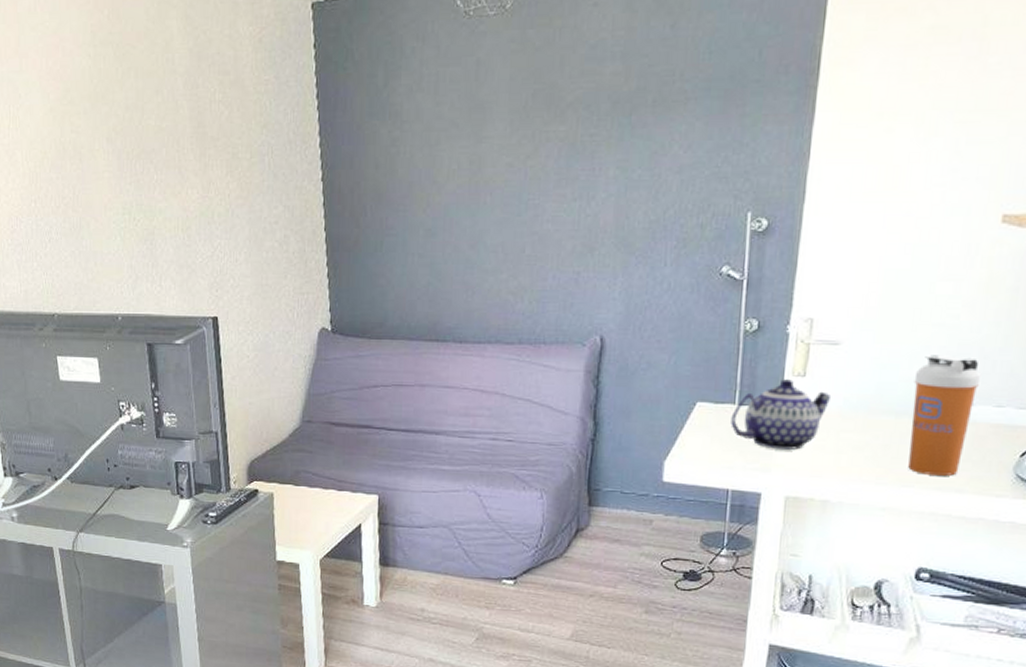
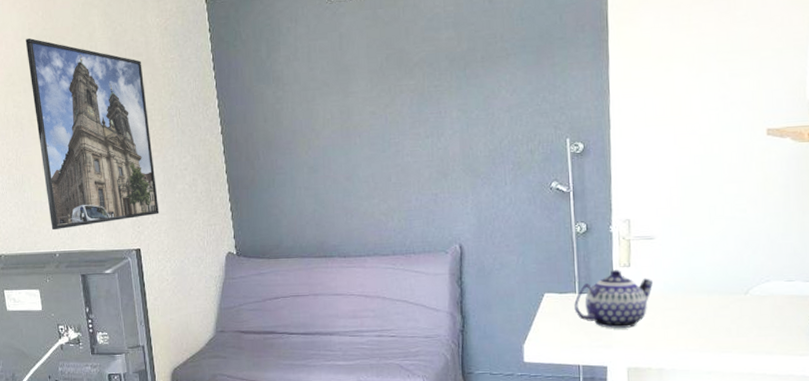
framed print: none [87,44,242,288] -> present [25,38,160,231]
shaker bottle: present [908,355,980,476] -> none [718,242,771,341]

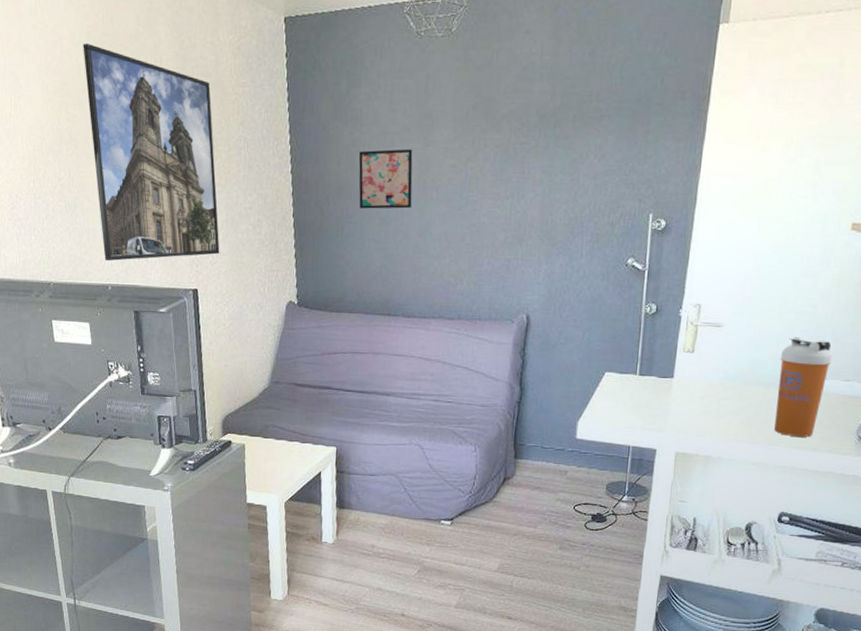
wall art: none [283,101,337,160] -> present [358,149,413,209]
teapot: present [574,270,653,328] -> none [633,354,713,414]
shaker bottle: none [718,242,771,341] -> present [774,337,832,437]

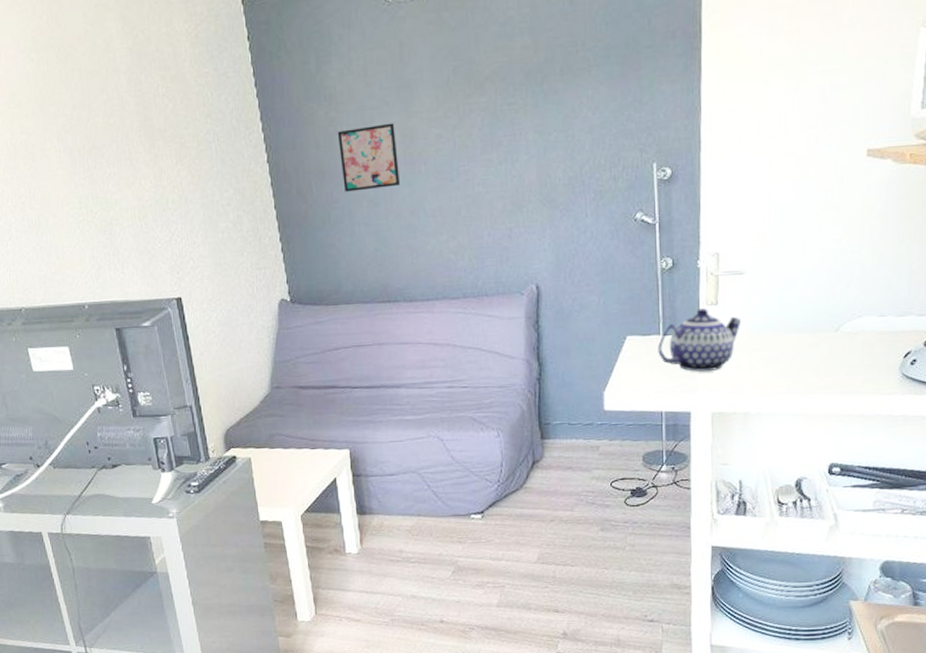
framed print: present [83,44,220,262] -> none [29,49,201,279]
teapot: none [633,354,713,414] -> present [658,308,741,372]
shaker bottle: present [774,337,832,437] -> none [809,275,863,382]

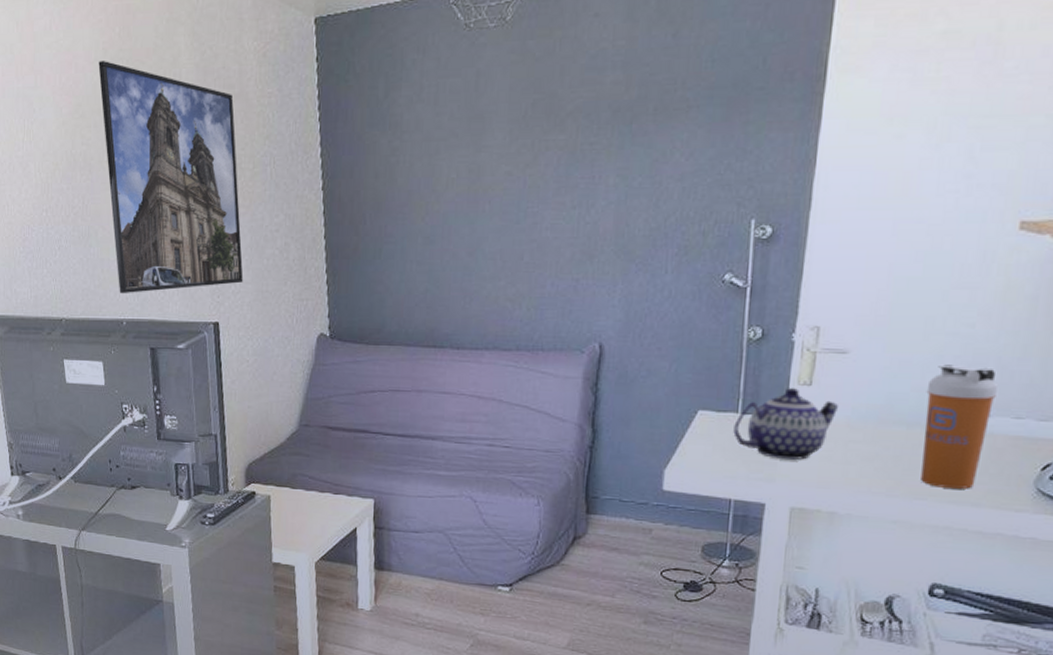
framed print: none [29,49,201,279] -> present [98,61,244,294]
wall art: present [337,123,400,192] -> none [398,156,462,226]
shaker bottle: none [809,275,863,382] -> present [921,364,997,489]

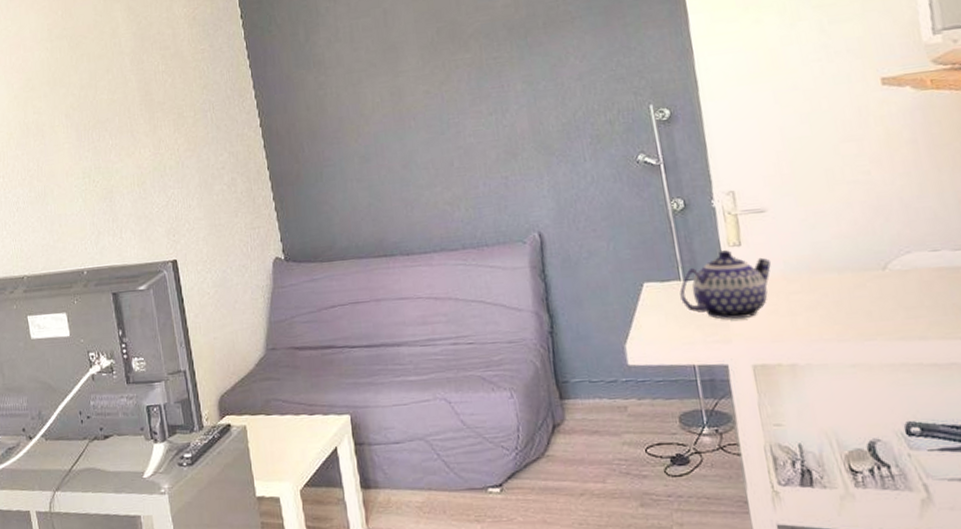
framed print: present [98,61,244,294] -> none [44,39,196,245]
shaker bottle: present [921,364,997,489] -> none [844,208,916,326]

